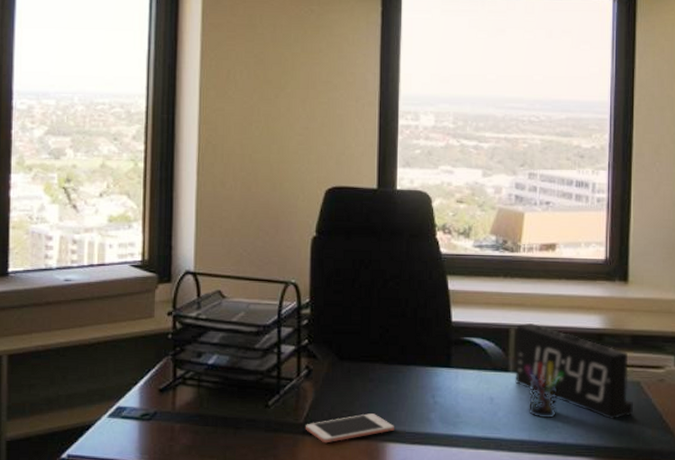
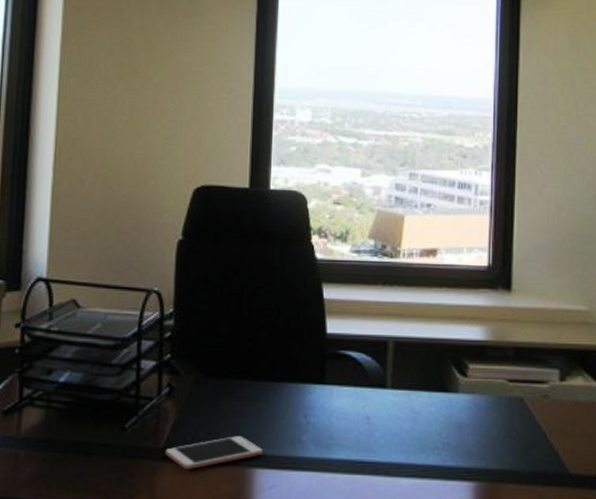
alarm clock: present [515,322,633,419] -> none [393,334,516,439]
pen holder: present [525,362,564,420] -> none [403,377,444,441]

